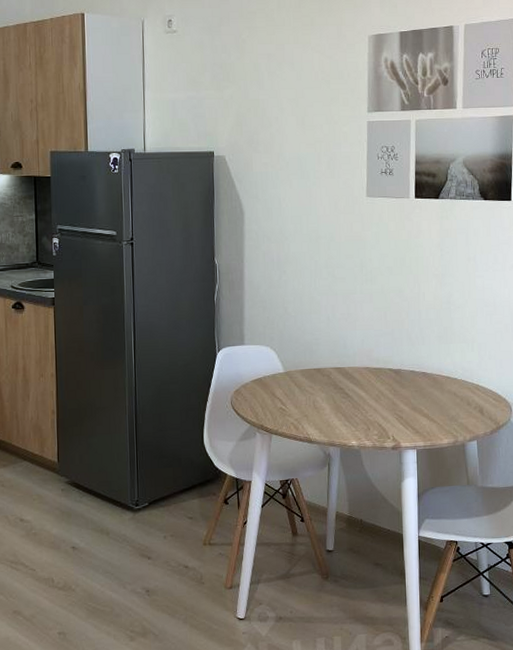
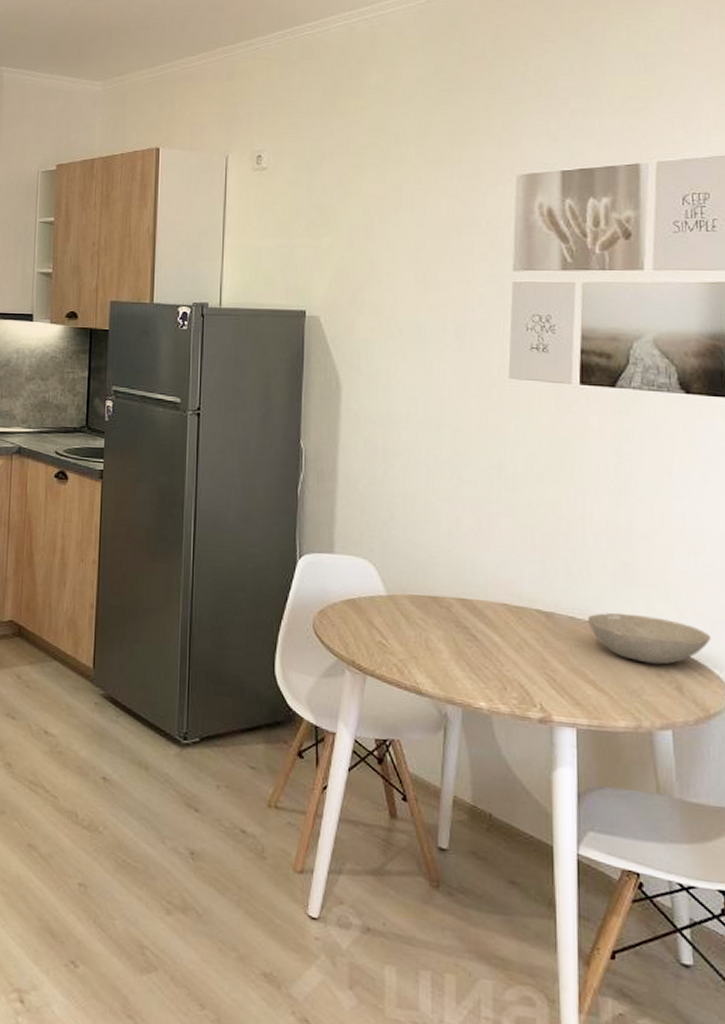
bowl: none [422,363,500,397] -> present [587,612,711,665]

